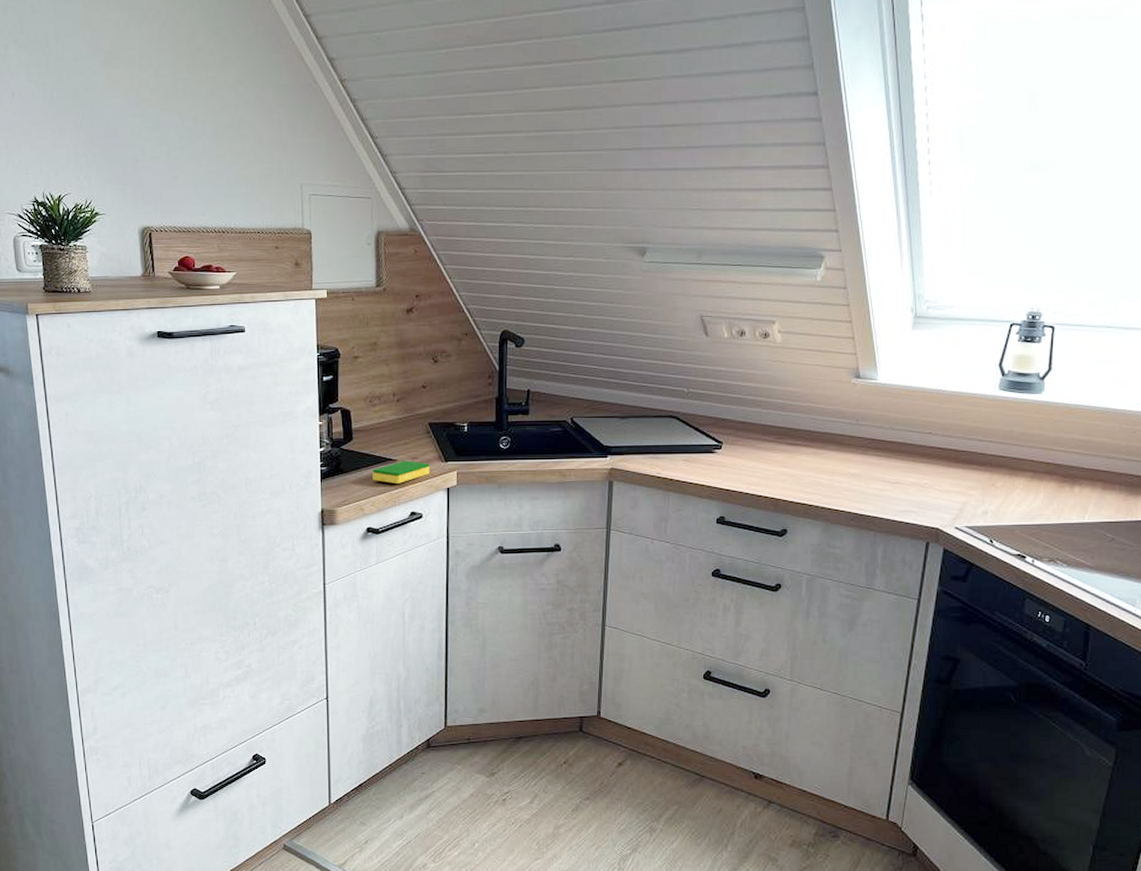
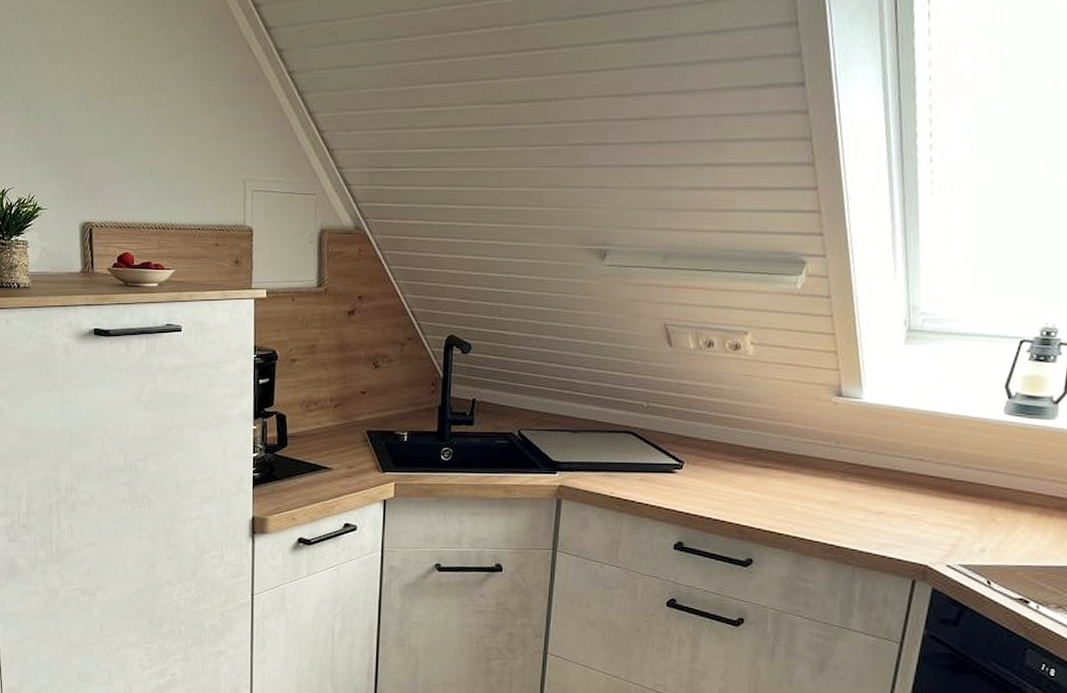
dish sponge: present [372,461,431,484] -> none [306,469,367,493]

